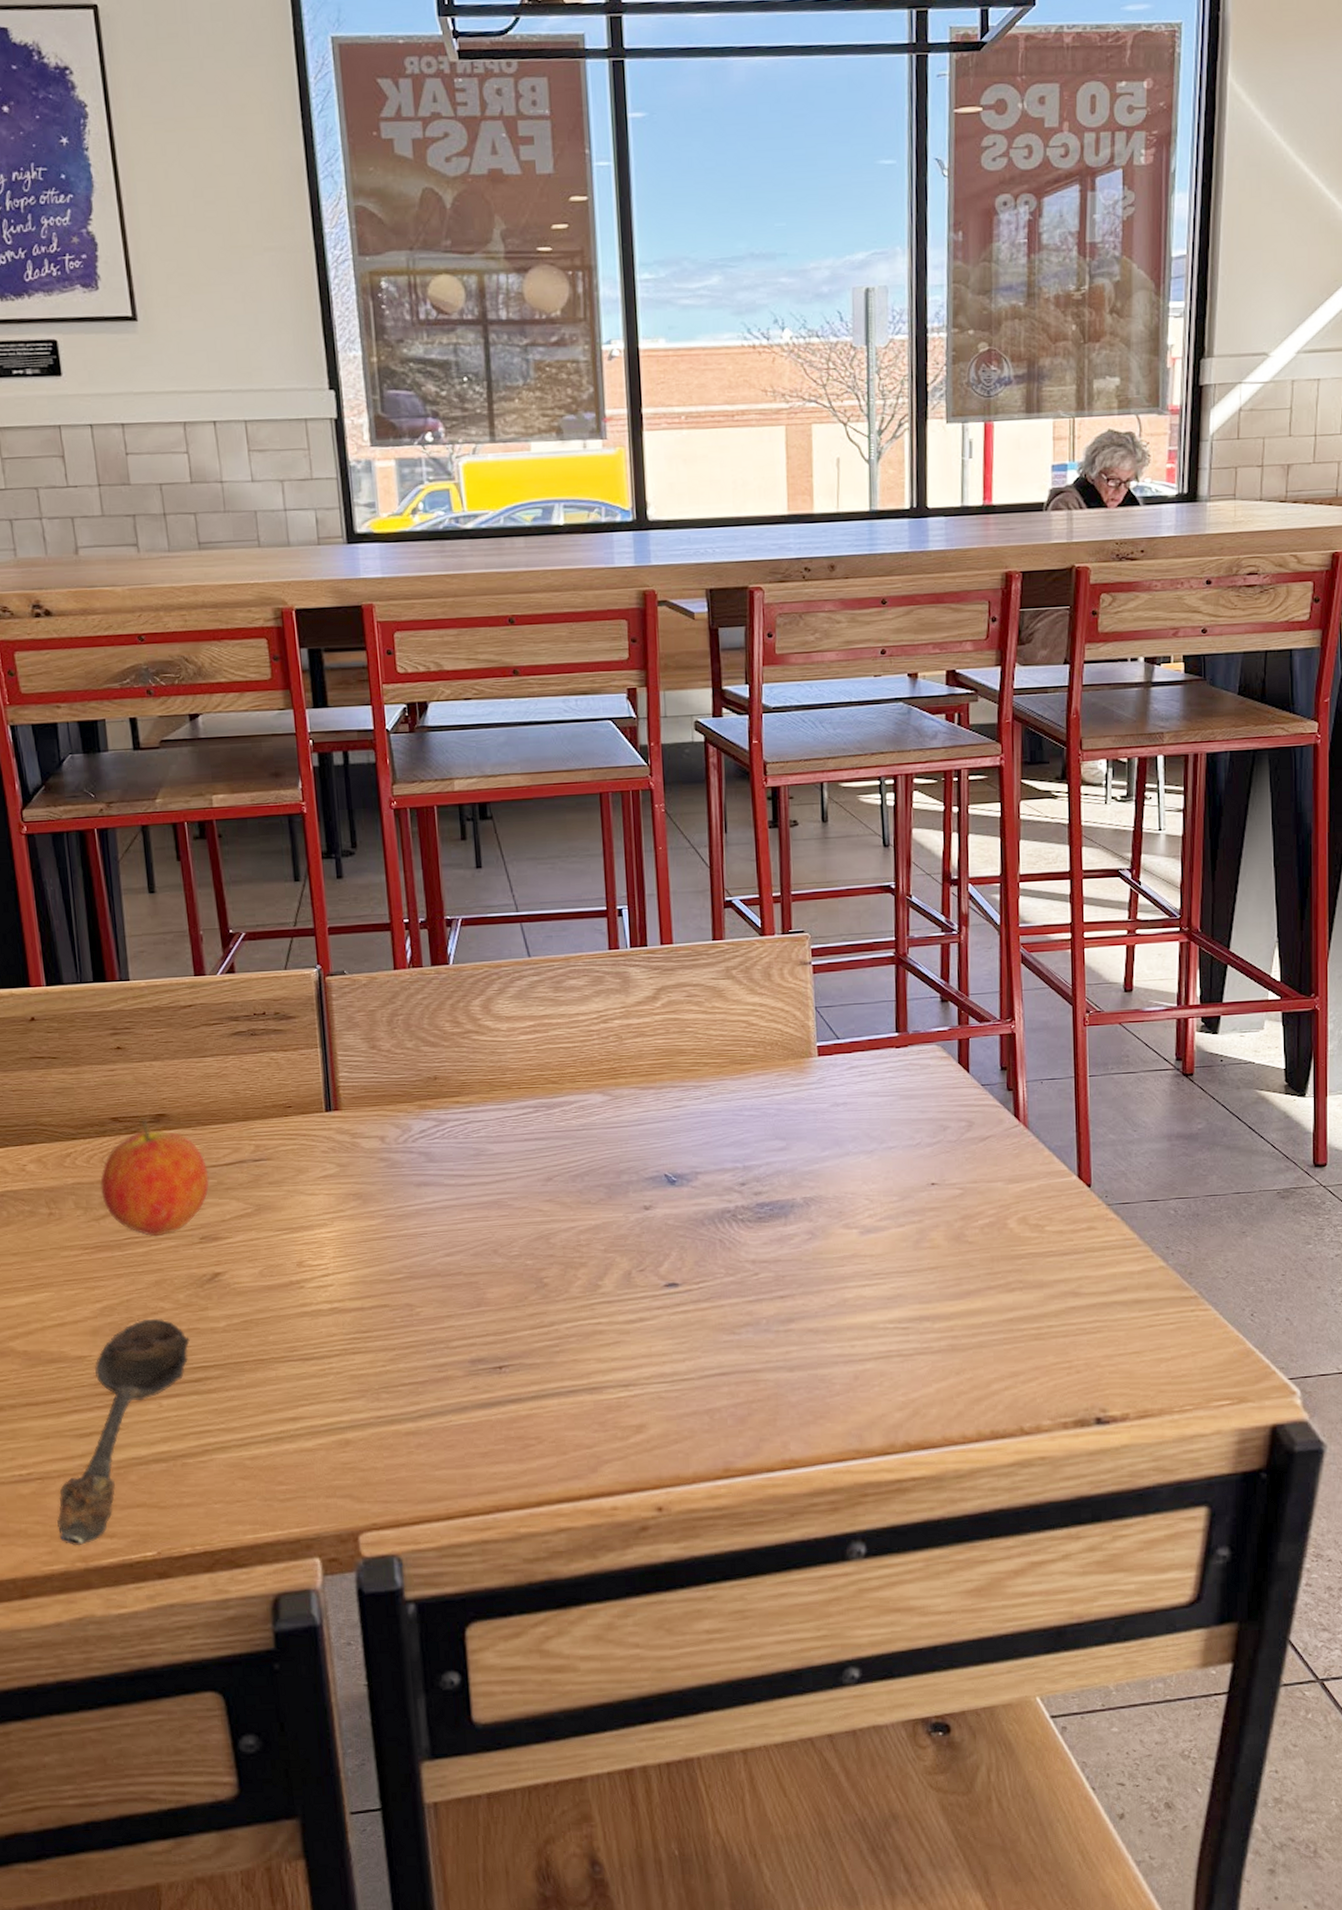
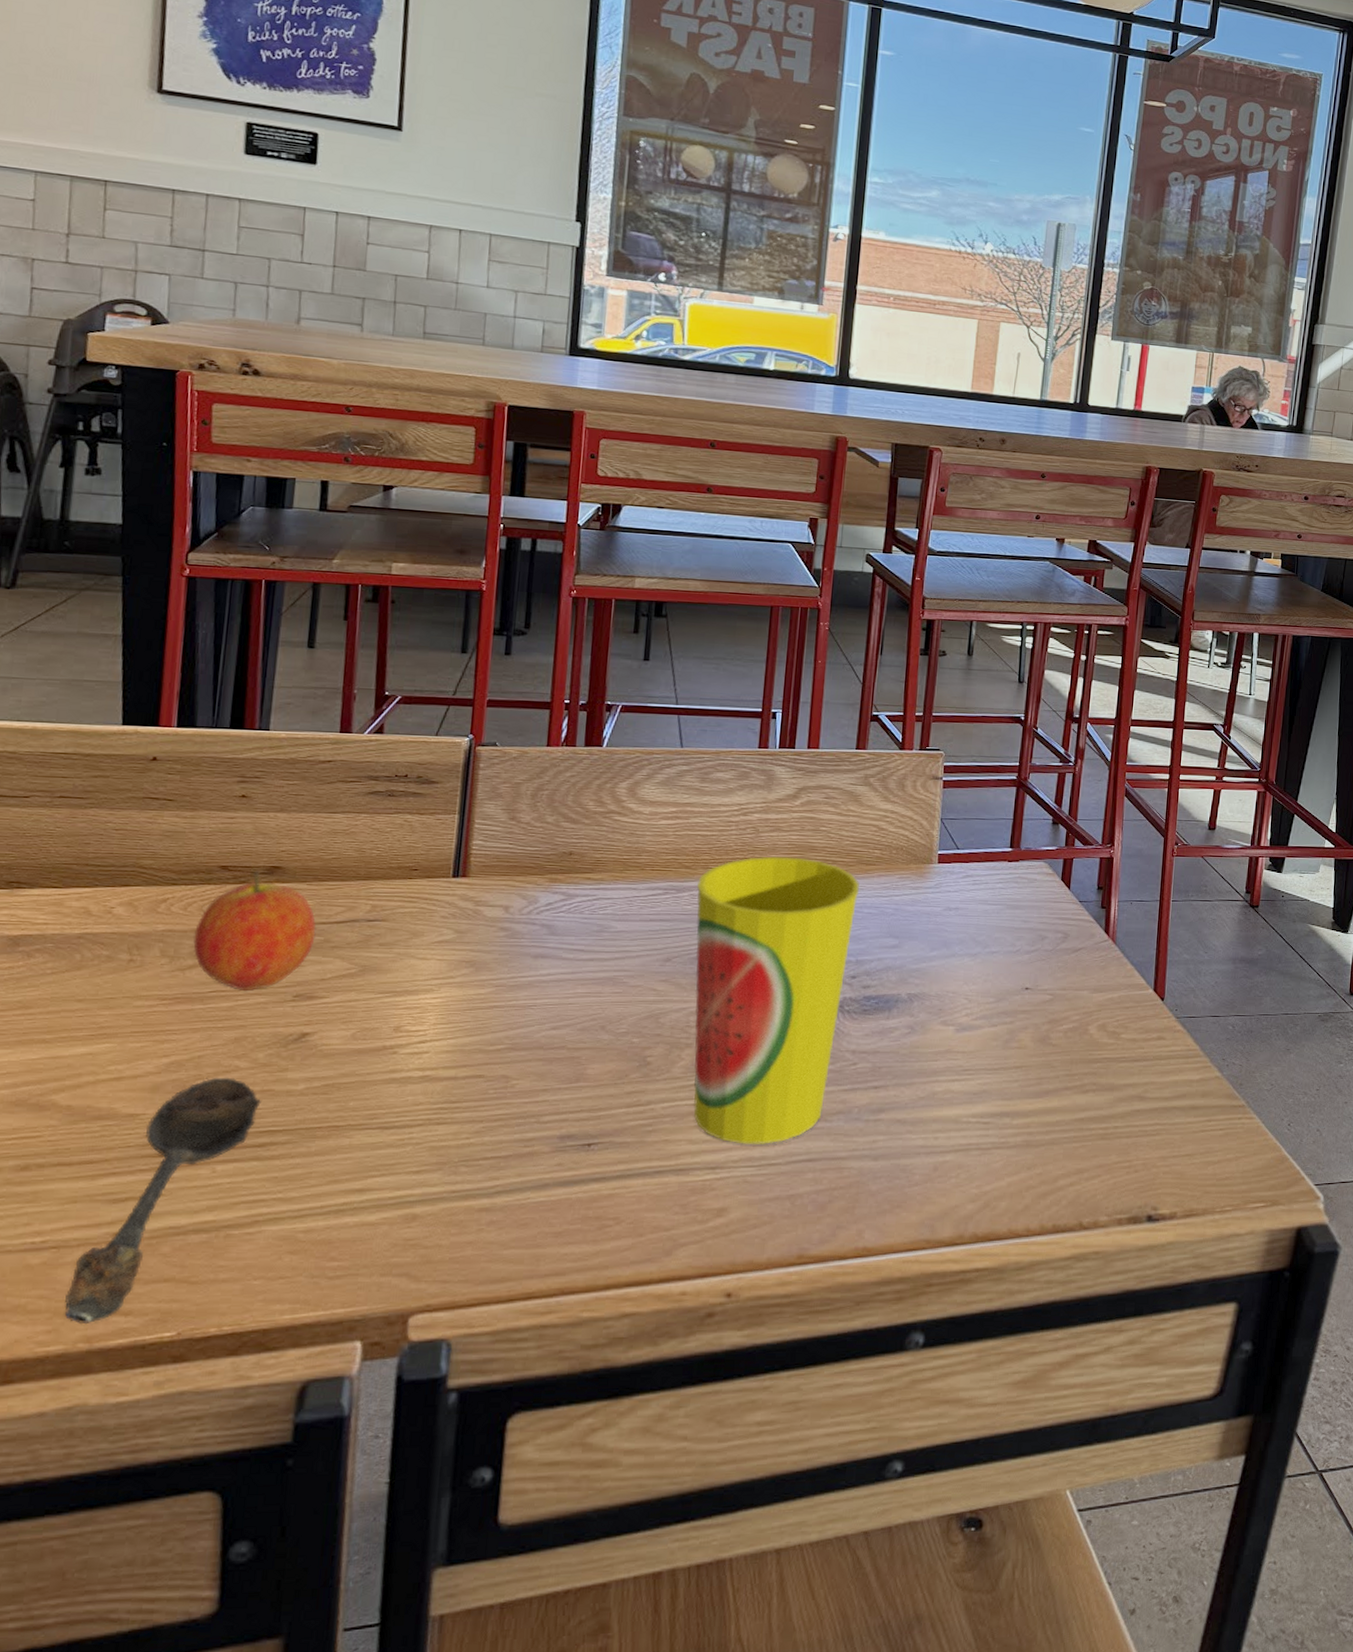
cup: none [567,1062,737,1361] -> present [693,856,859,1144]

